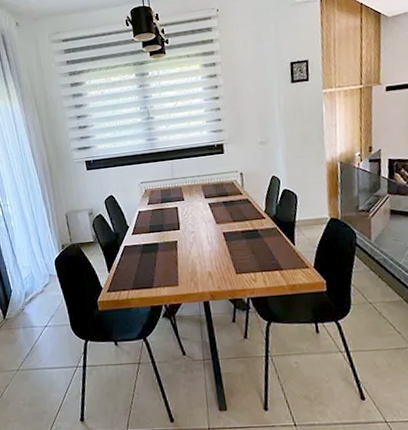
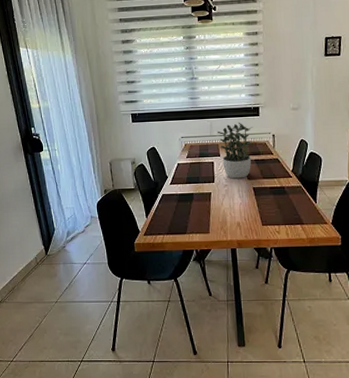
potted plant: none [179,161,219,224] -> present [218,122,253,179]

